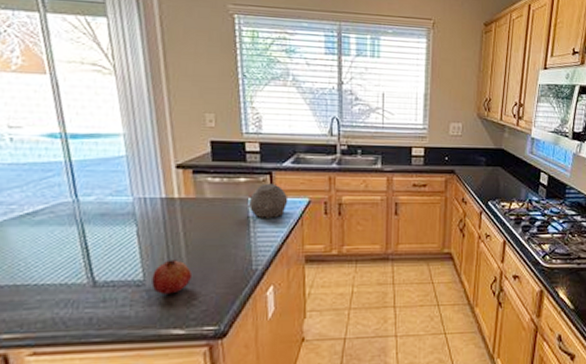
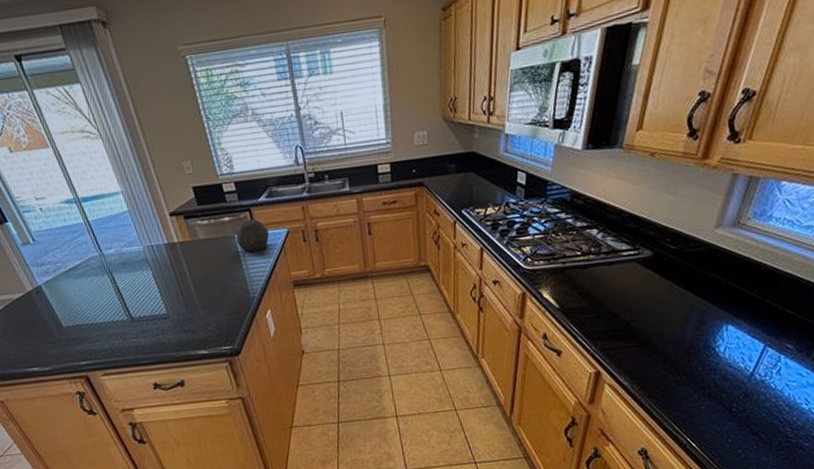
fruit: present [151,260,193,294] -> none [173,295,204,324]

